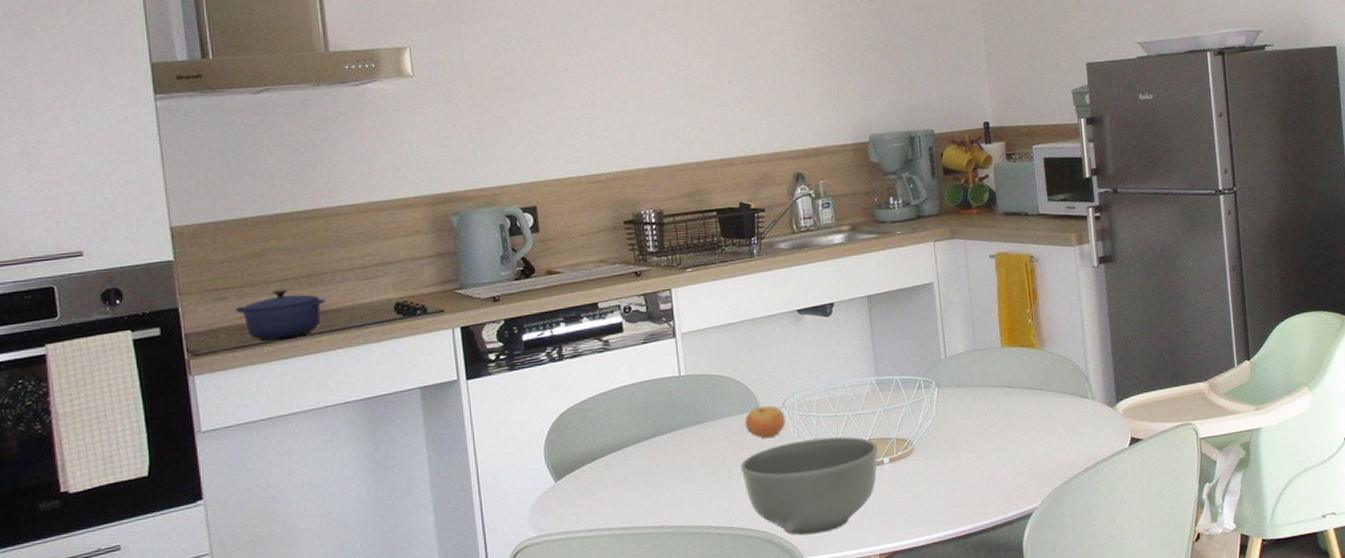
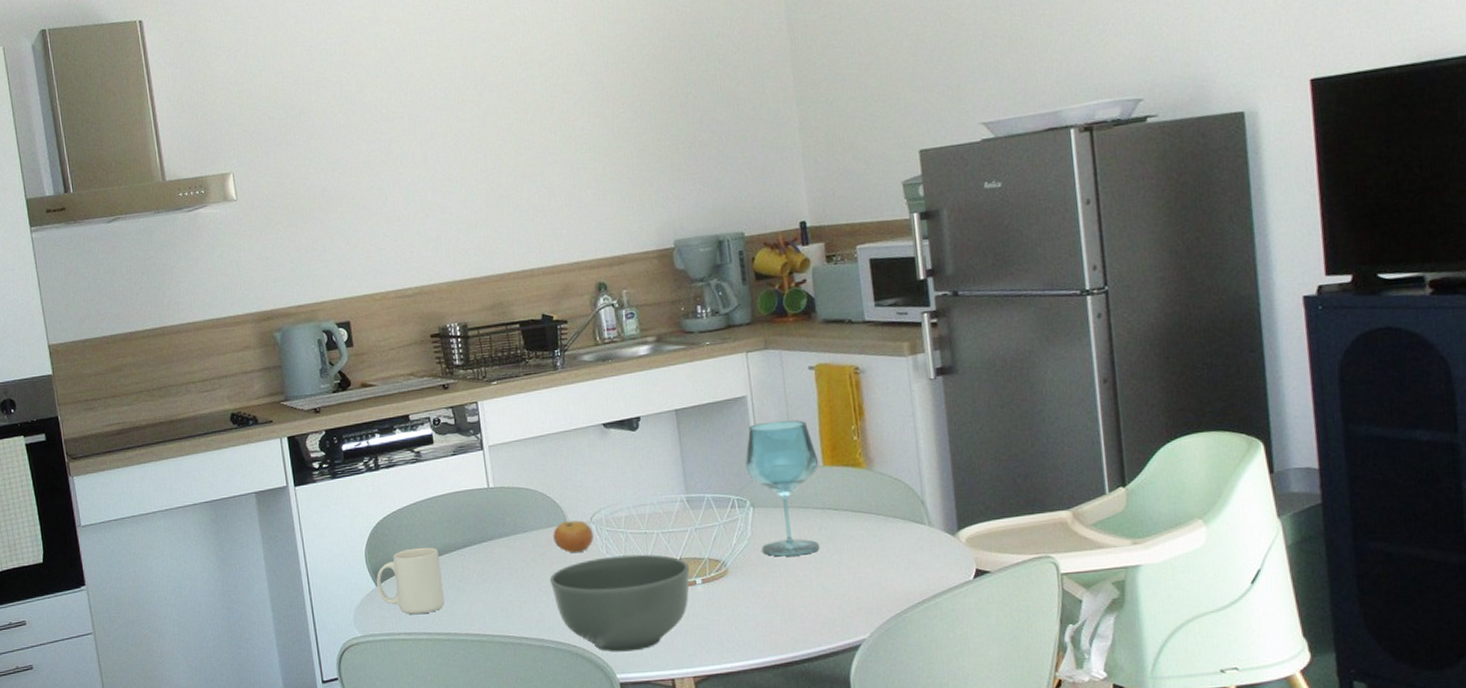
cooking pot: present [235,288,326,341] -> none [102,400,174,447]
mug: none [556,438,629,510] -> present [376,547,445,615]
wine glass: none [931,305,998,434] -> present [744,420,820,557]

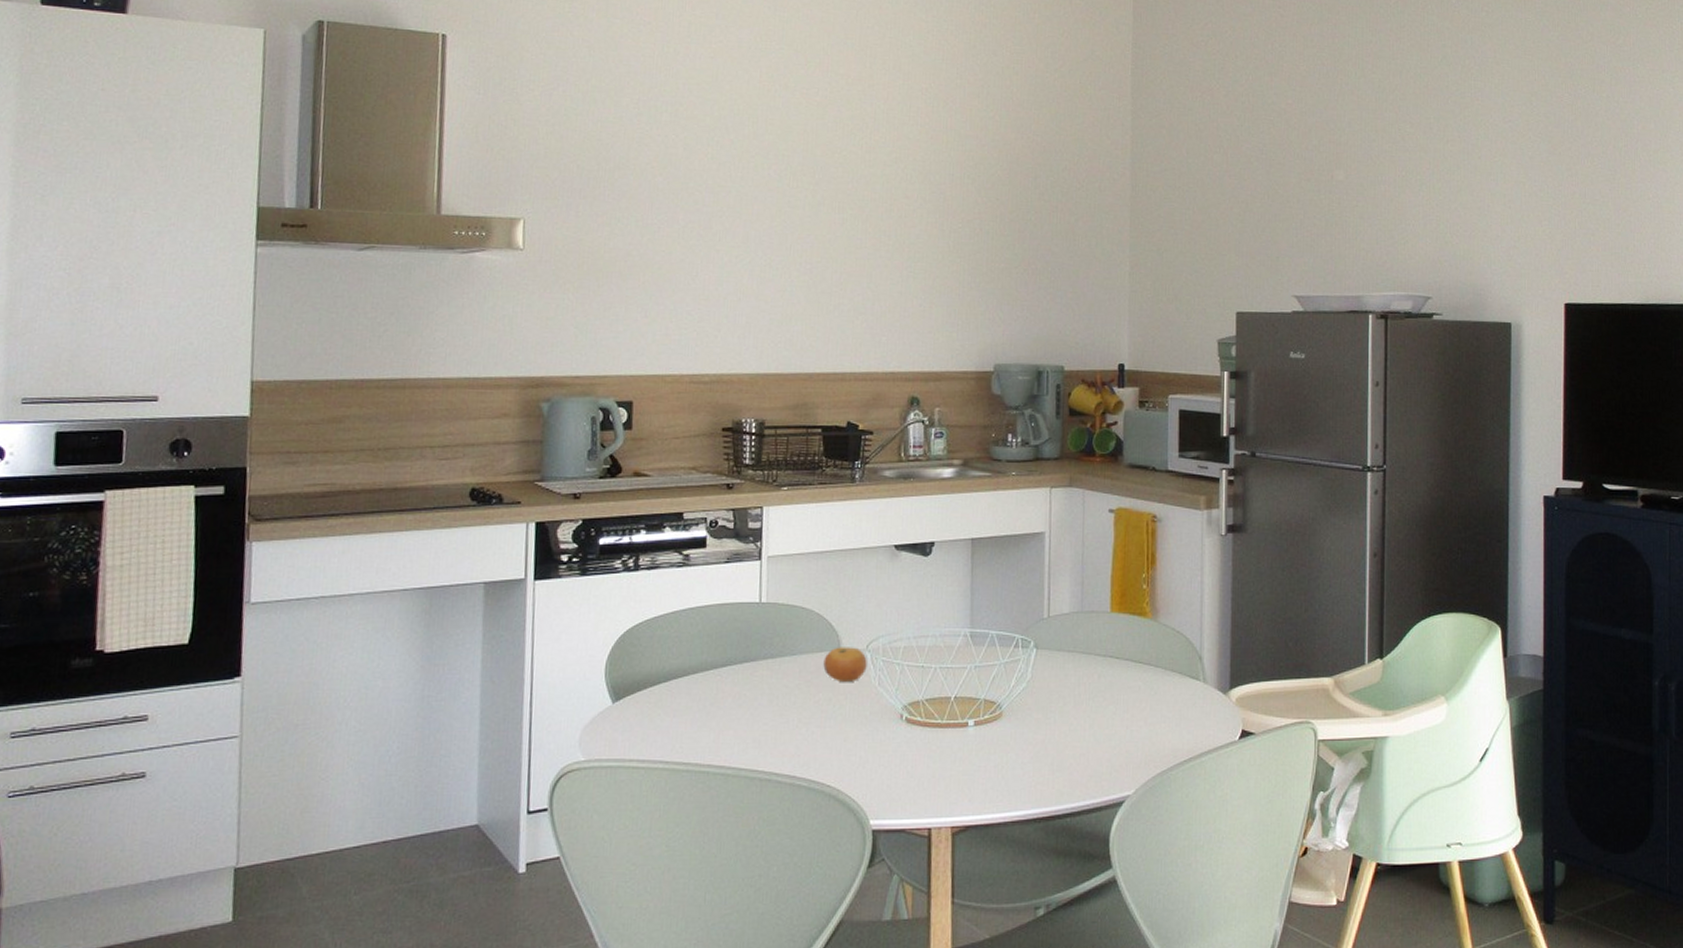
mug: present [376,547,445,615] -> none [614,662,693,740]
bowl: present [549,554,690,652] -> none [812,689,963,795]
wine glass: present [744,420,820,557] -> none [1034,561,1107,703]

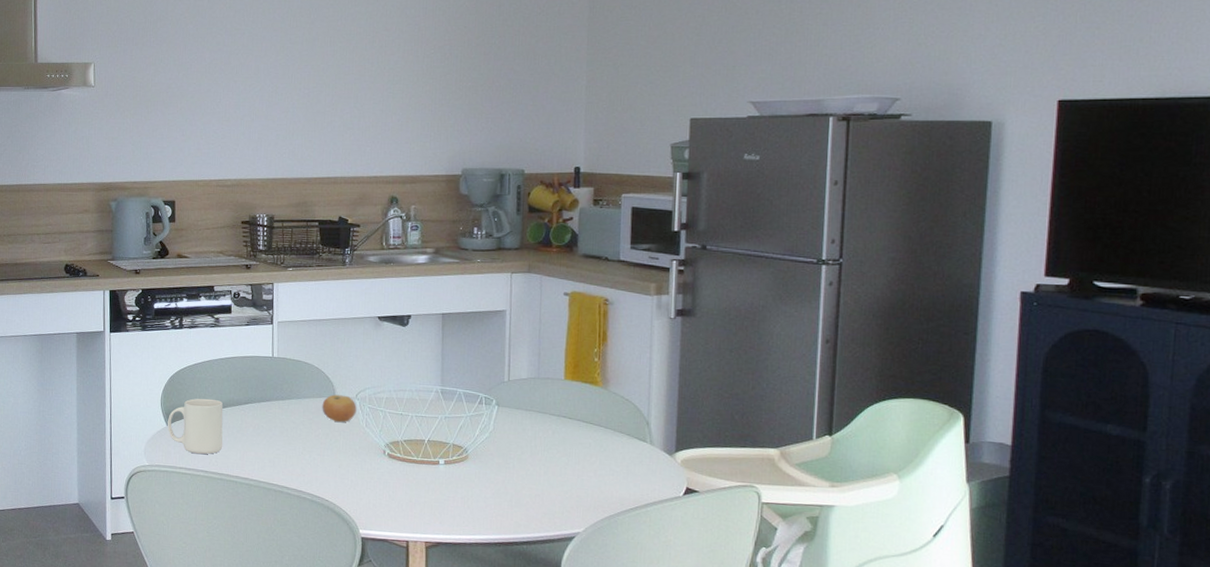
mug: none [614,662,693,740] -> present [168,398,224,455]

